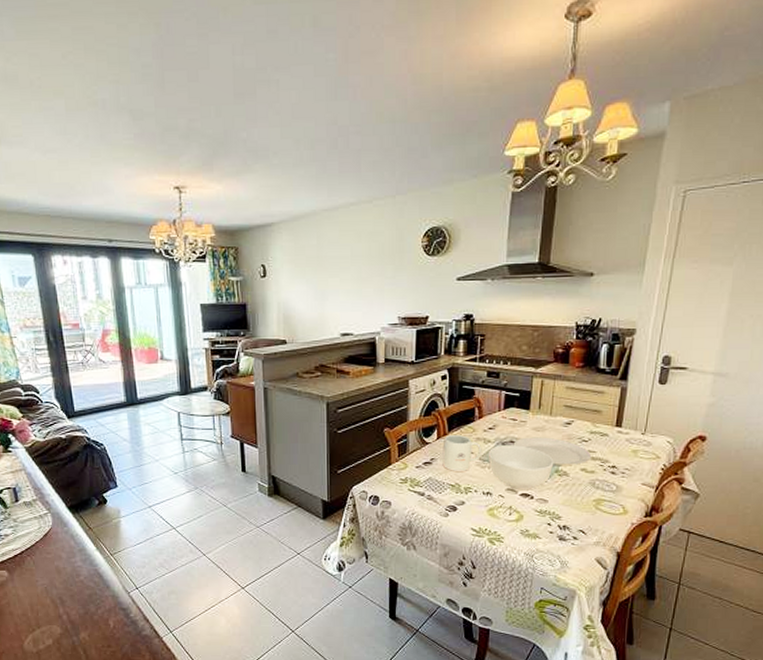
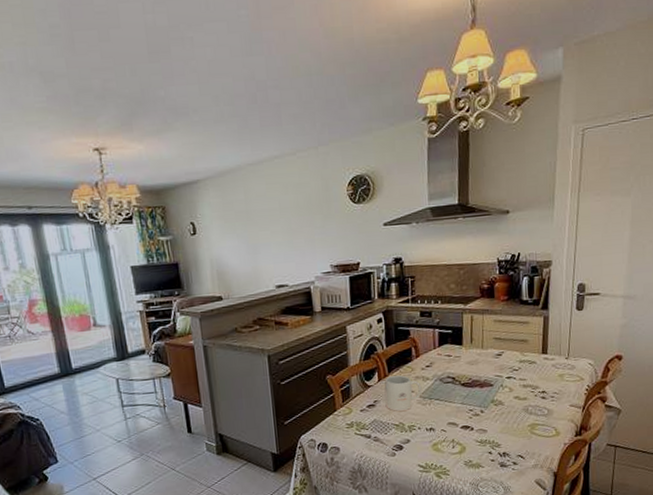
bowl: present [488,445,554,491] -> none [427,380,490,424]
plate: present [513,437,592,466] -> none [450,369,523,396]

